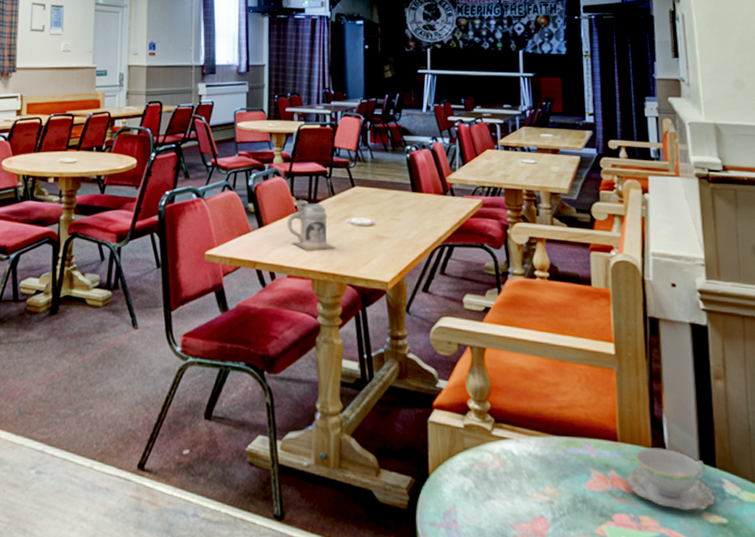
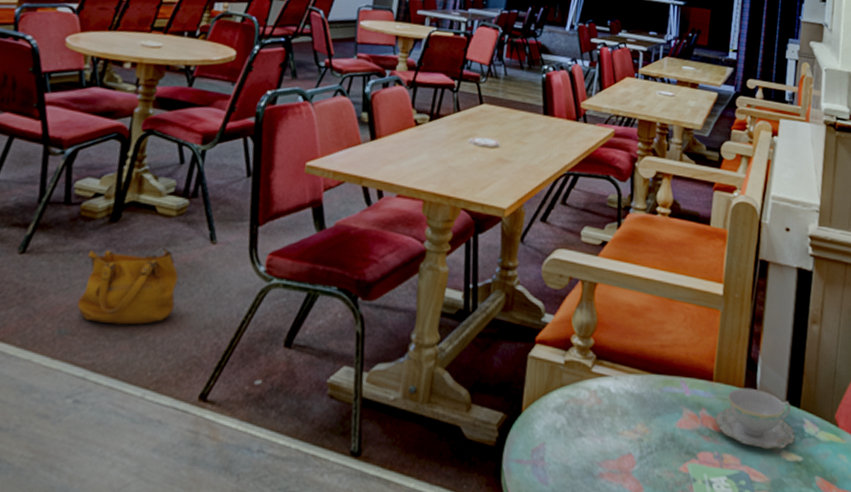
handbag: none [31,334,109,404] -> present [77,247,178,325]
beer mug: present [287,198,336,251] -> none [403,111,454,170]

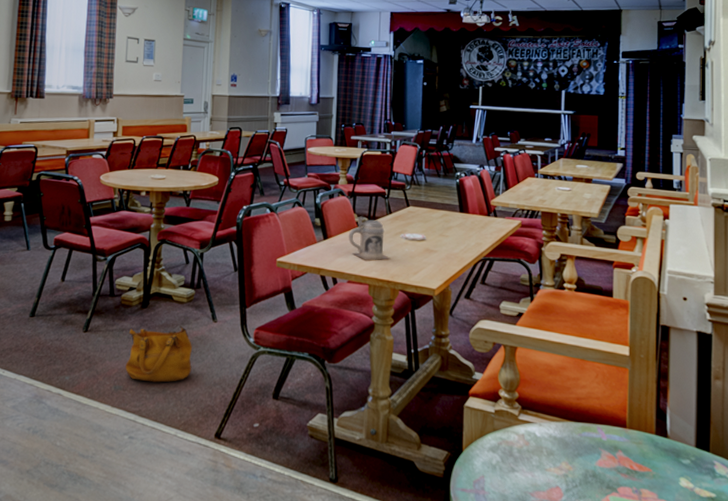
beer mug: none [403,111,454,170] -> present [349,215,391,261]
teacup: present [714,388,795,449] -> none [631,434,707,486]

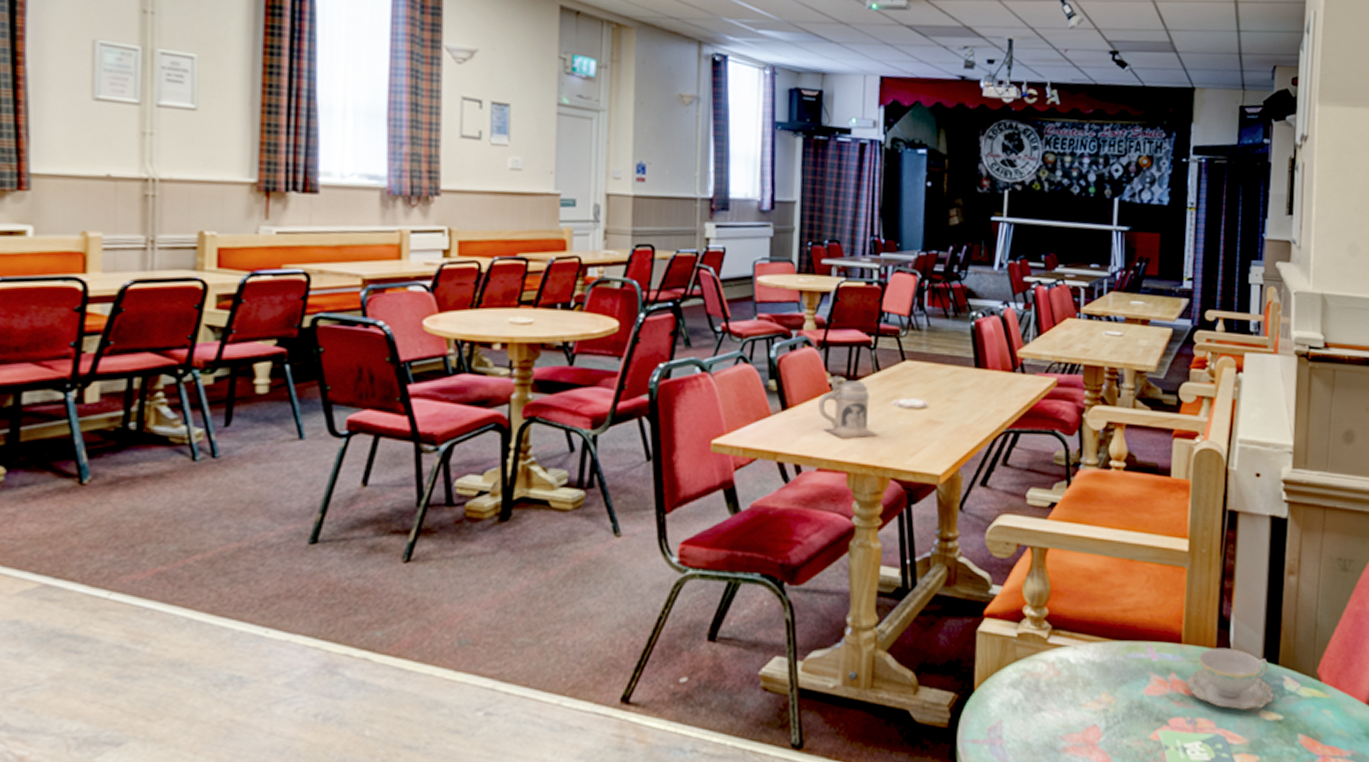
handbag: present [125,325,192,383] -> none [475,544,583,631]
teacup: none [631,434,707,486] -> present [1185,647,1274,710]

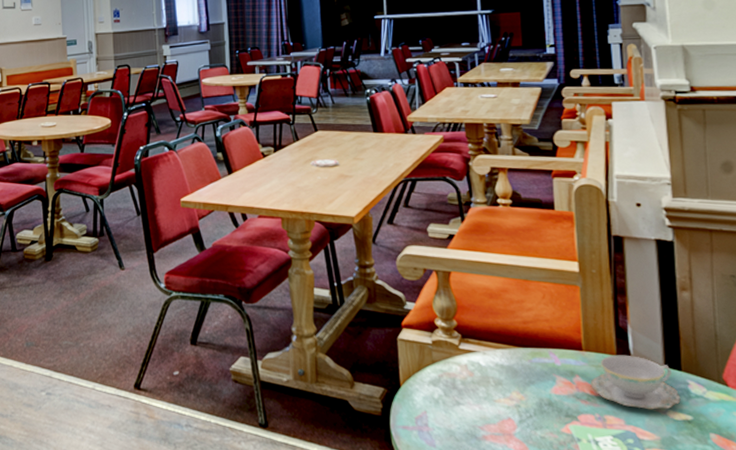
beer mug: present [818,374,879,439] -> none [255,145,303,193]

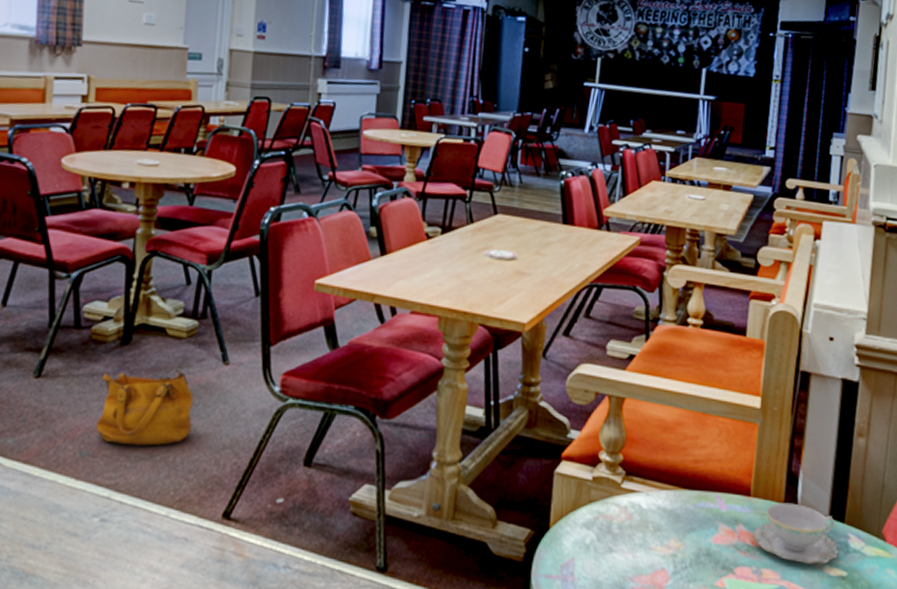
handbag: none [35,276,104,336] -> present [96,369,193,446]

